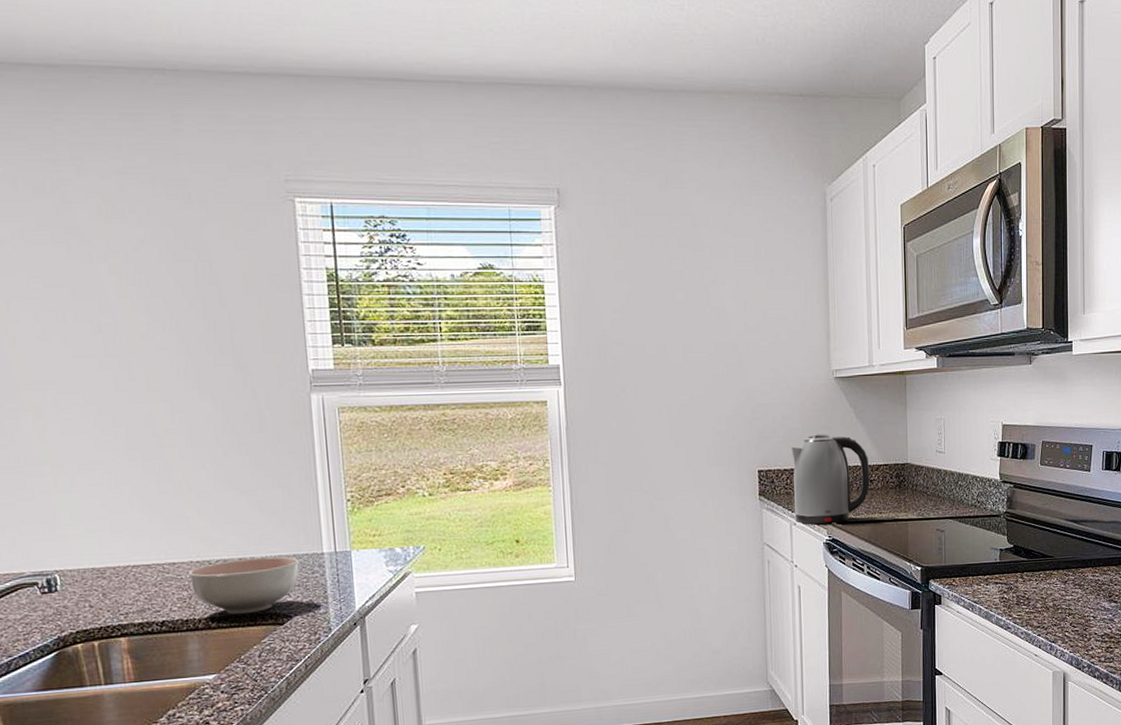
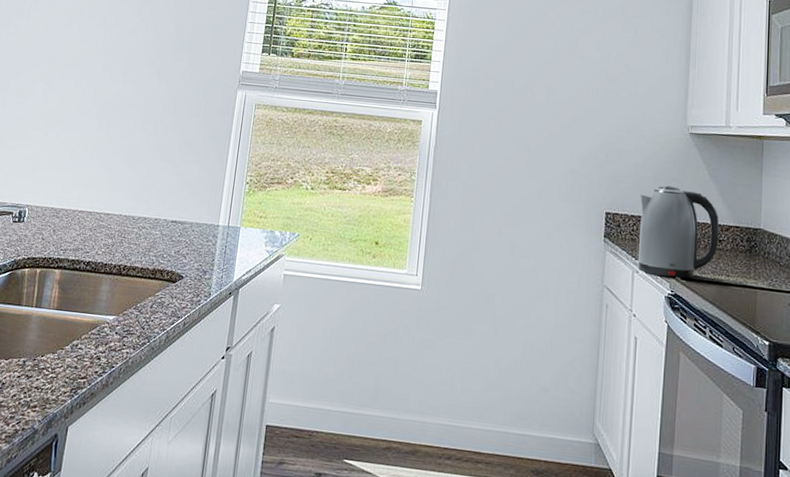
bowl: present [188,556,299,614] -> none [116,219,199,268]

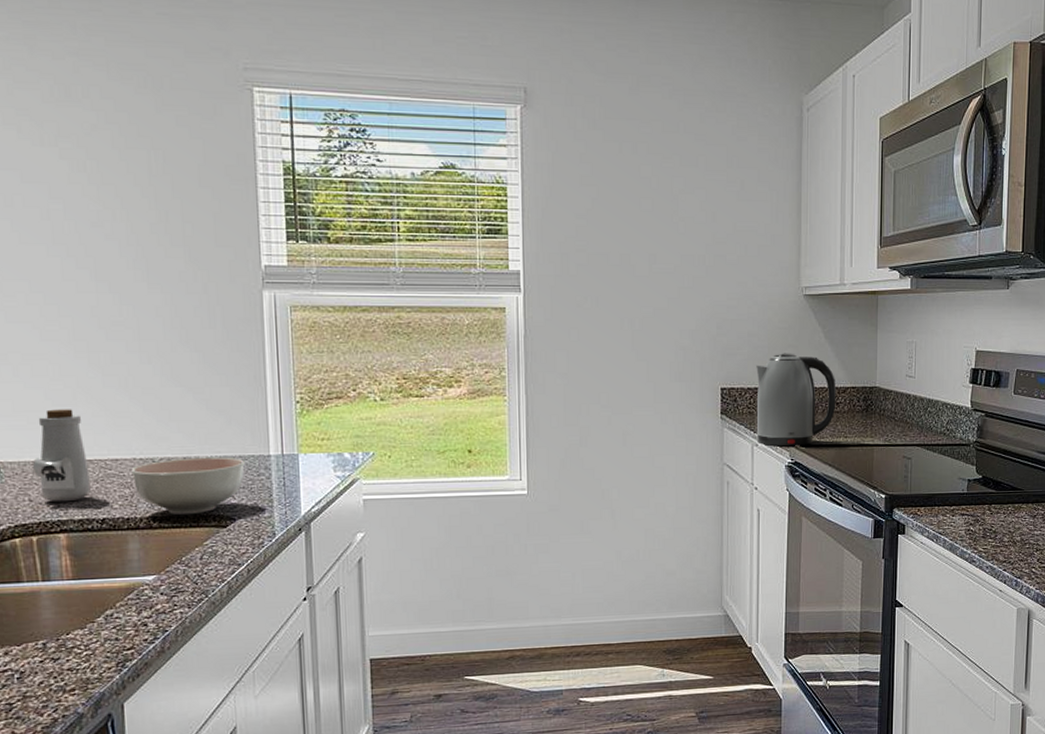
bottle: none [50,168,92,244] -> present [33,409,92,503]
bowl: none [116,219,199,268] -> present [131,457,245,514]

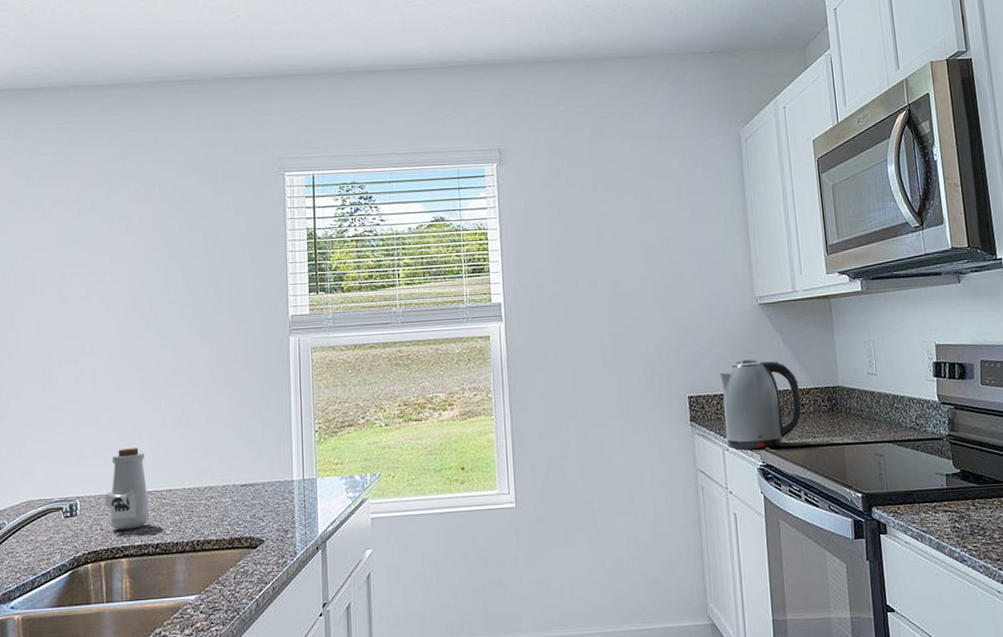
bowl: present [131,457,245,514] -> none [181,483,272,538]

